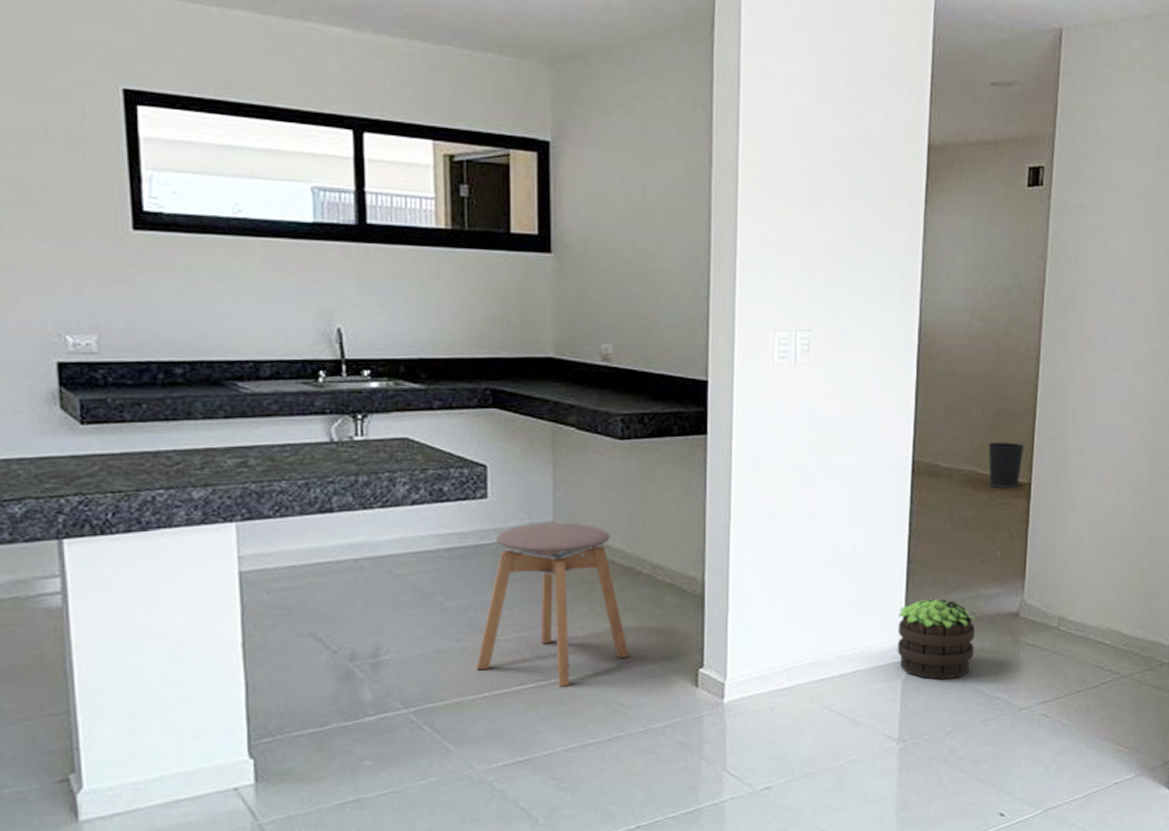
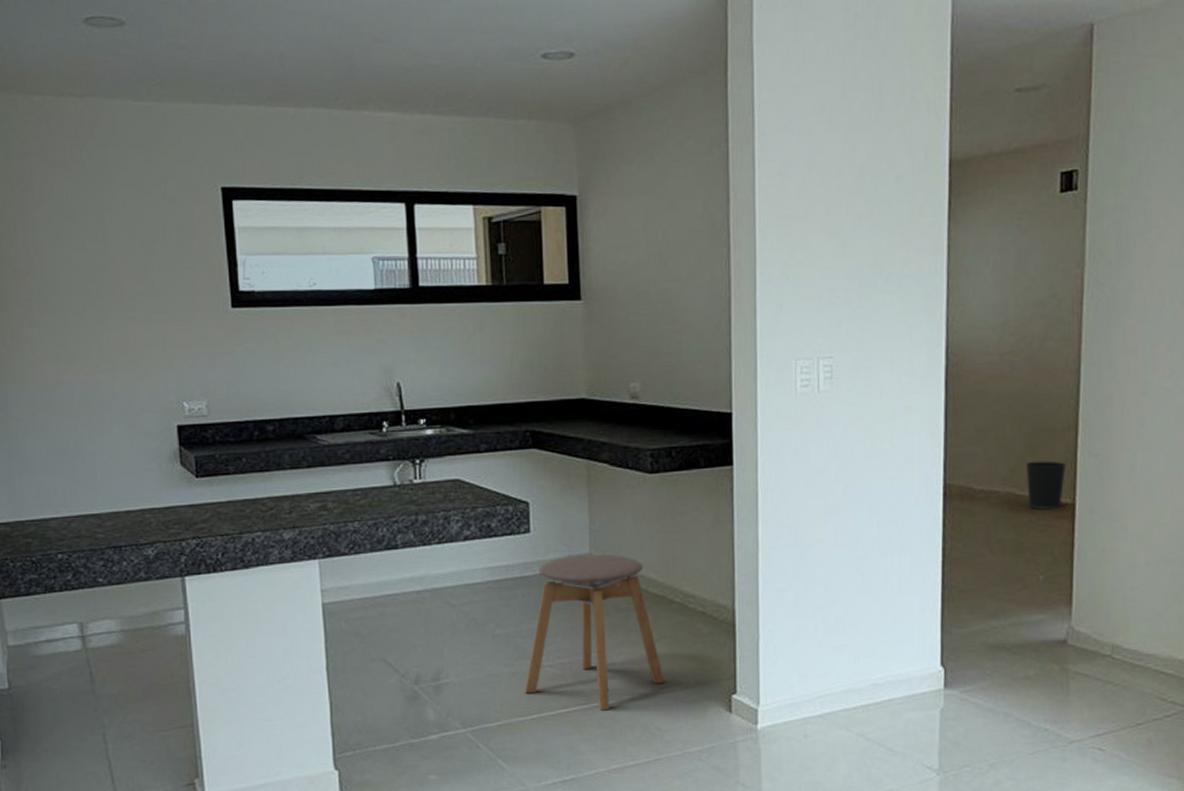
potted plant: present [897,598,976,680] -> none [934,625,1019,710]

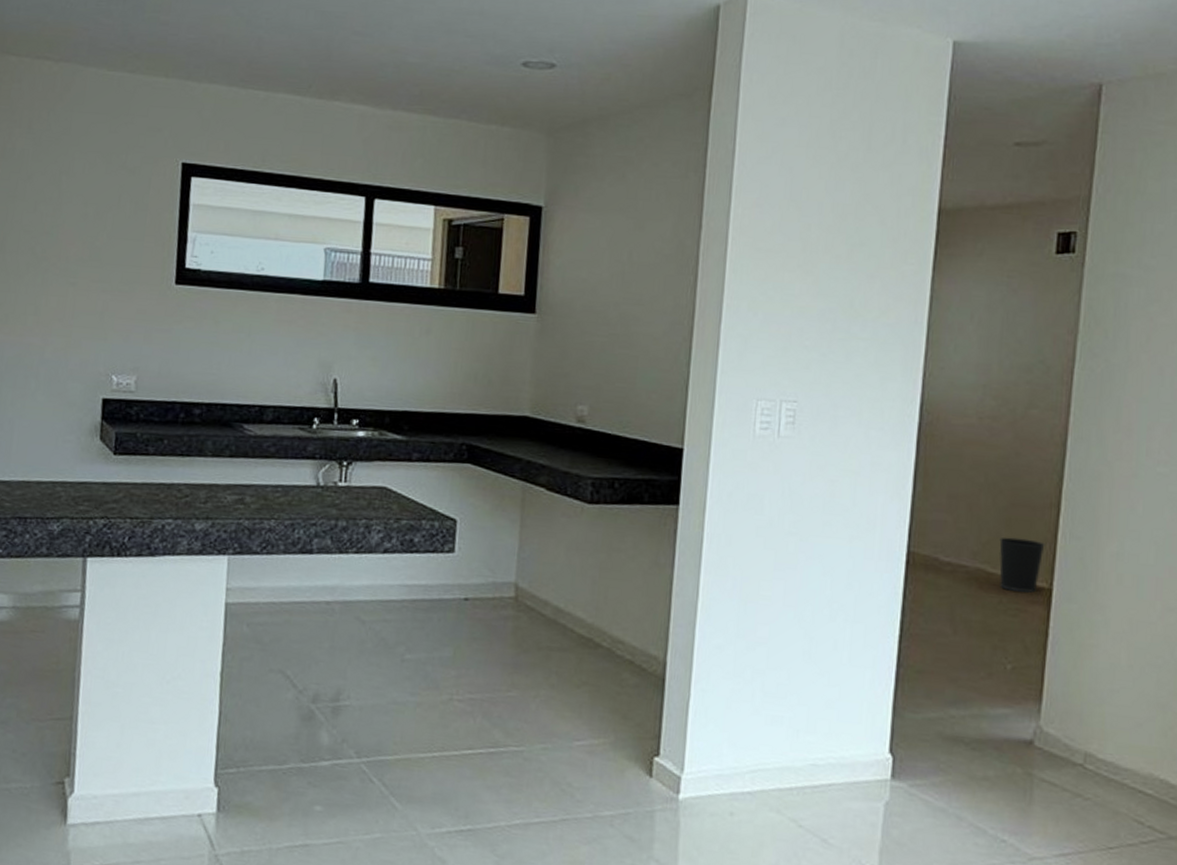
stool: present [525,554,665,710] -> none [429,582,582,758]

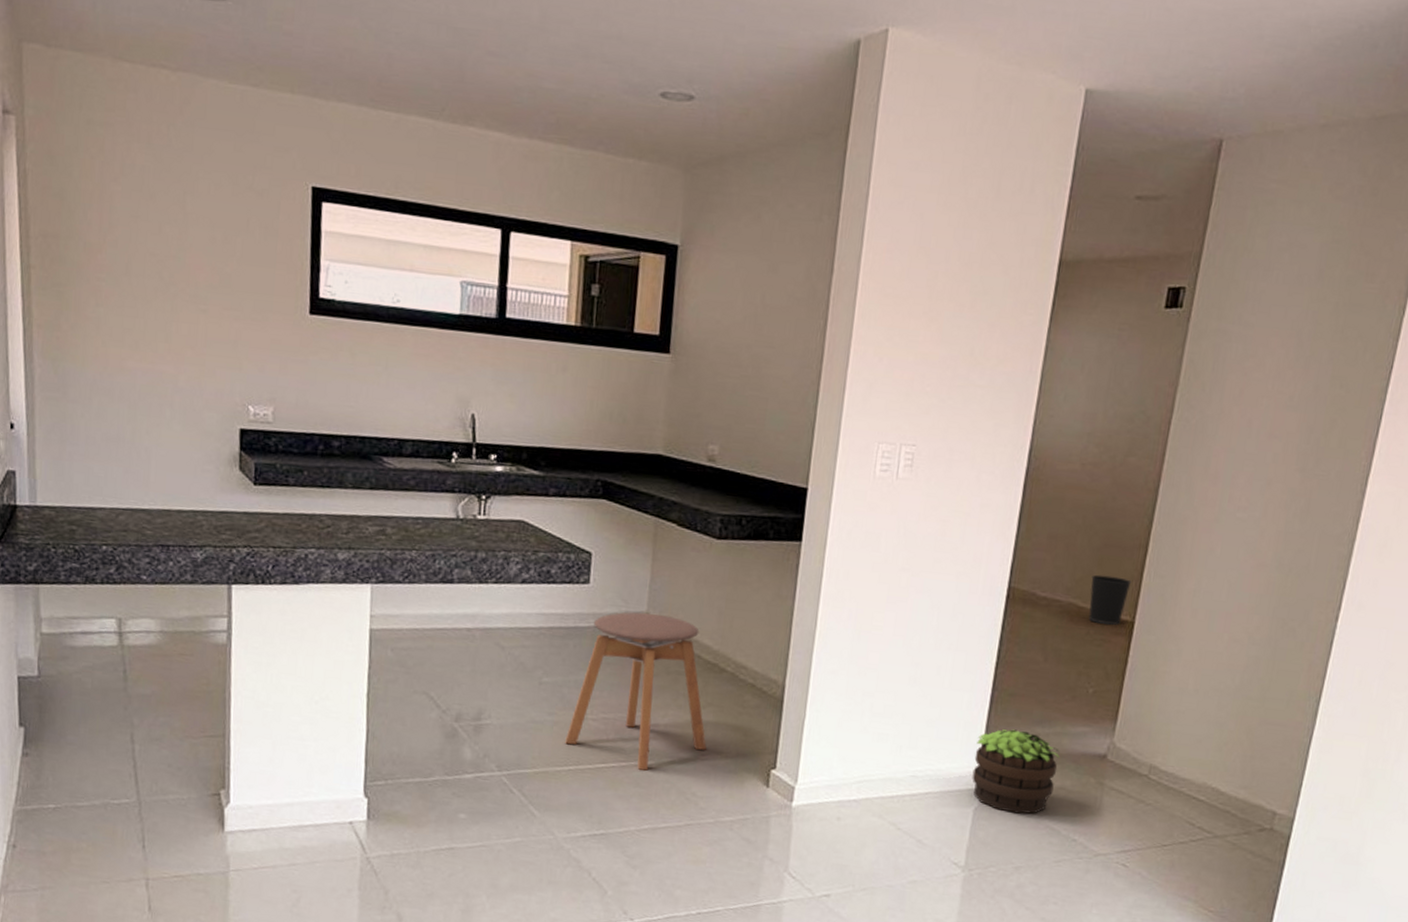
stool: none [429,582,582,758] -> present [565,612,707,771]
potted plant: none [880,711,979,810] -> present [972,729,1060,814]

